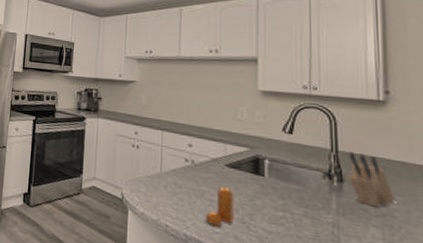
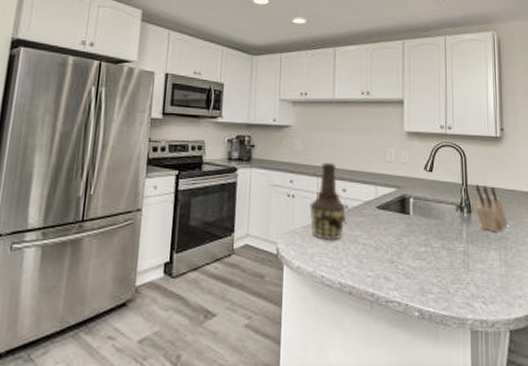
bottle: none [154,117,193,193] -> present [309,162,347,240]
pepper shaker: present [205,187,234,227] -> none [358,229,384,270]

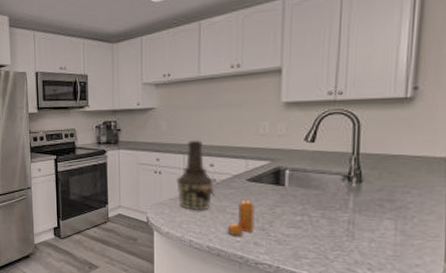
pepper shaker: none [358,229,384,270] -> present [227,200,255,236]
knife block: present [475,184,508,232] -> none [368,152,411,202]

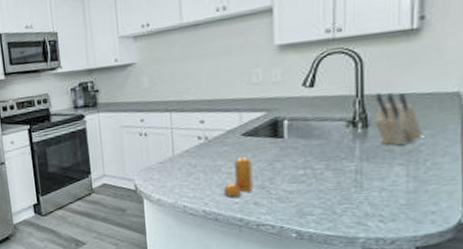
bottle: present [176,140,215,210] -> none [164,94,208,173]
knife block: none [368,152,411,202] -> present [375,93,423,145]

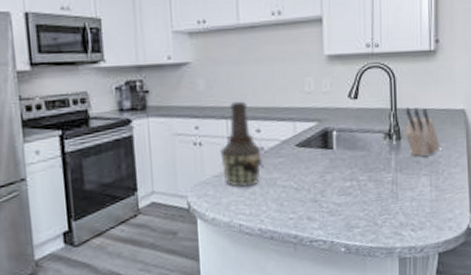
bottle: none [164,94,208,173] -> present [220,101,264,187]
pepper shaker: present [223,157,253,197] -> none [279,169,306,213]

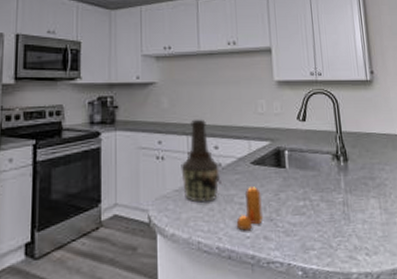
pepper shaker: none [279,169,306,213] -> present [236,186,263,231]
knife block: present [405,107,440,157] -> none [349,131,385,179]

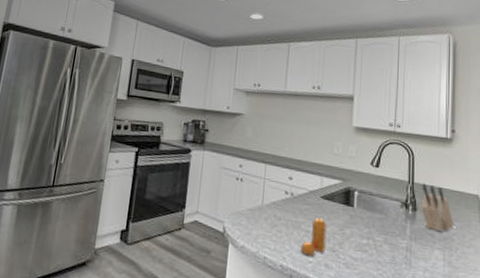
bottle: present [181,119,221,203] -> none [256,150,292,225]
knife block: none [349,131,385,179] -> present [421,183,454,232]

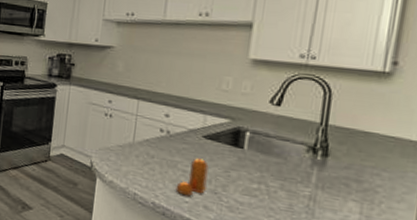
knife block: present [421,183,454,232] -> none [335,125,382,182]

